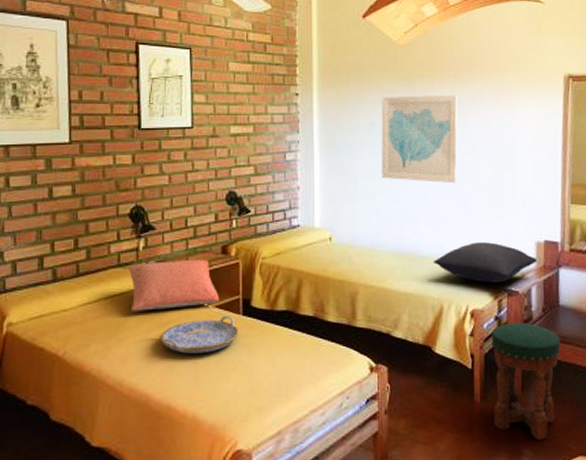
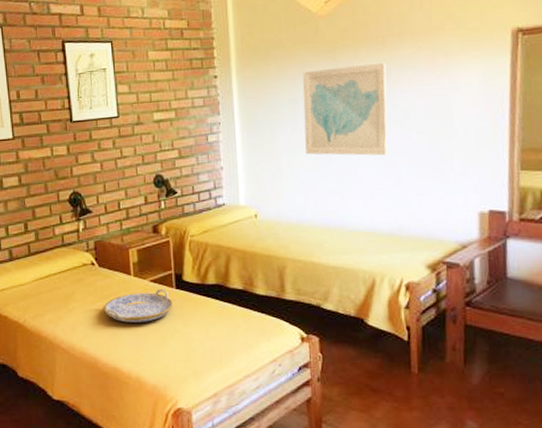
pillow: present [129,259,219,311] -> none [72,238,153,285]
pillow: present [433,242,537,283] -> none [363,214,480,256]
stool: present [491,322,561,440] -> none [429,295,509,413]

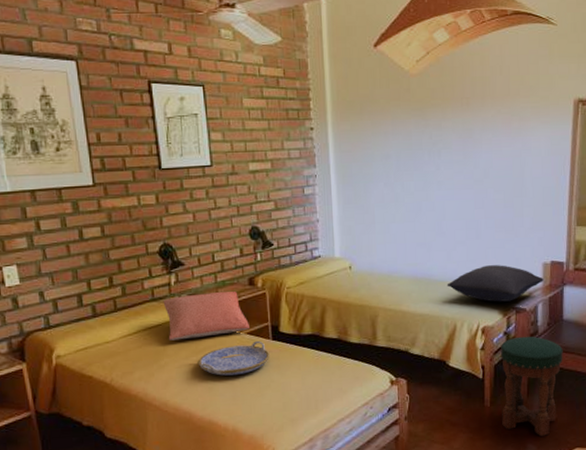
pillow: none [72,238,153,285] -> present [163,291,249,341]
wall art: present [303,62,388,156] -> none [395,123,470,211]
pillow: none [363,214,480,256] -> present [446,265,543,302]
stool: none [429,295,509,413] -> present [500,336,563,436]

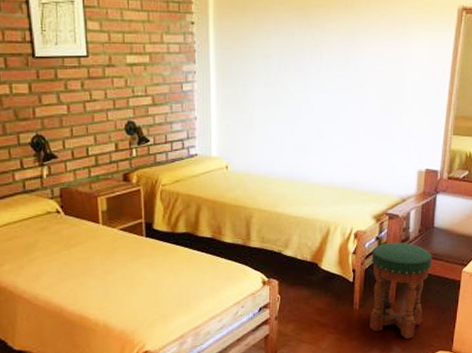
pillow: present [163,291,249,341] -> none [34,186,123,234]
serving tray: present [199,340,270,376] -> none [70,237,143,271]
pillow: present [446,265,543,302] -> none [322,171,417,208]

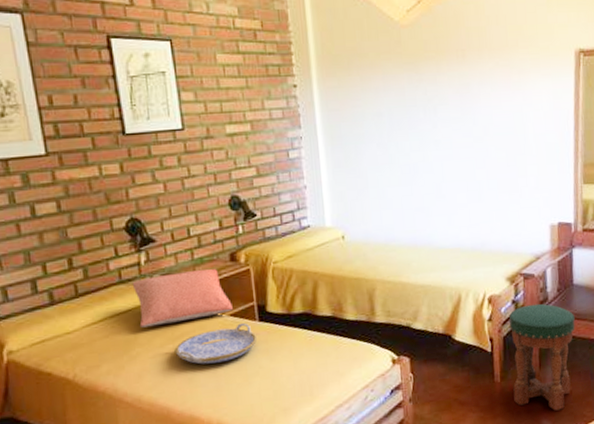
pillow: none [34,186,123,234] -> present [132,268,233,328]
serving tray: none [70,237,143,271] -> present [176,322,258,365]

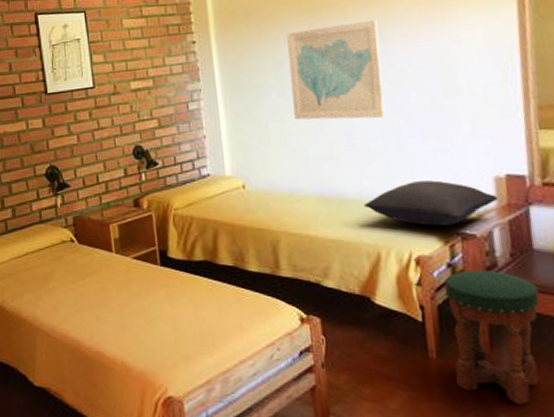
pillow: present [132,268,233,328] -> none [50,213,136,264]
serving tray: present [176,322,258,365] -> none [85,266,159,303]
wall art: none [387,77,470,172] -> present [287,19,386,120]
pillow: none [449,228,551,269] -> present [363,180,498,226]

